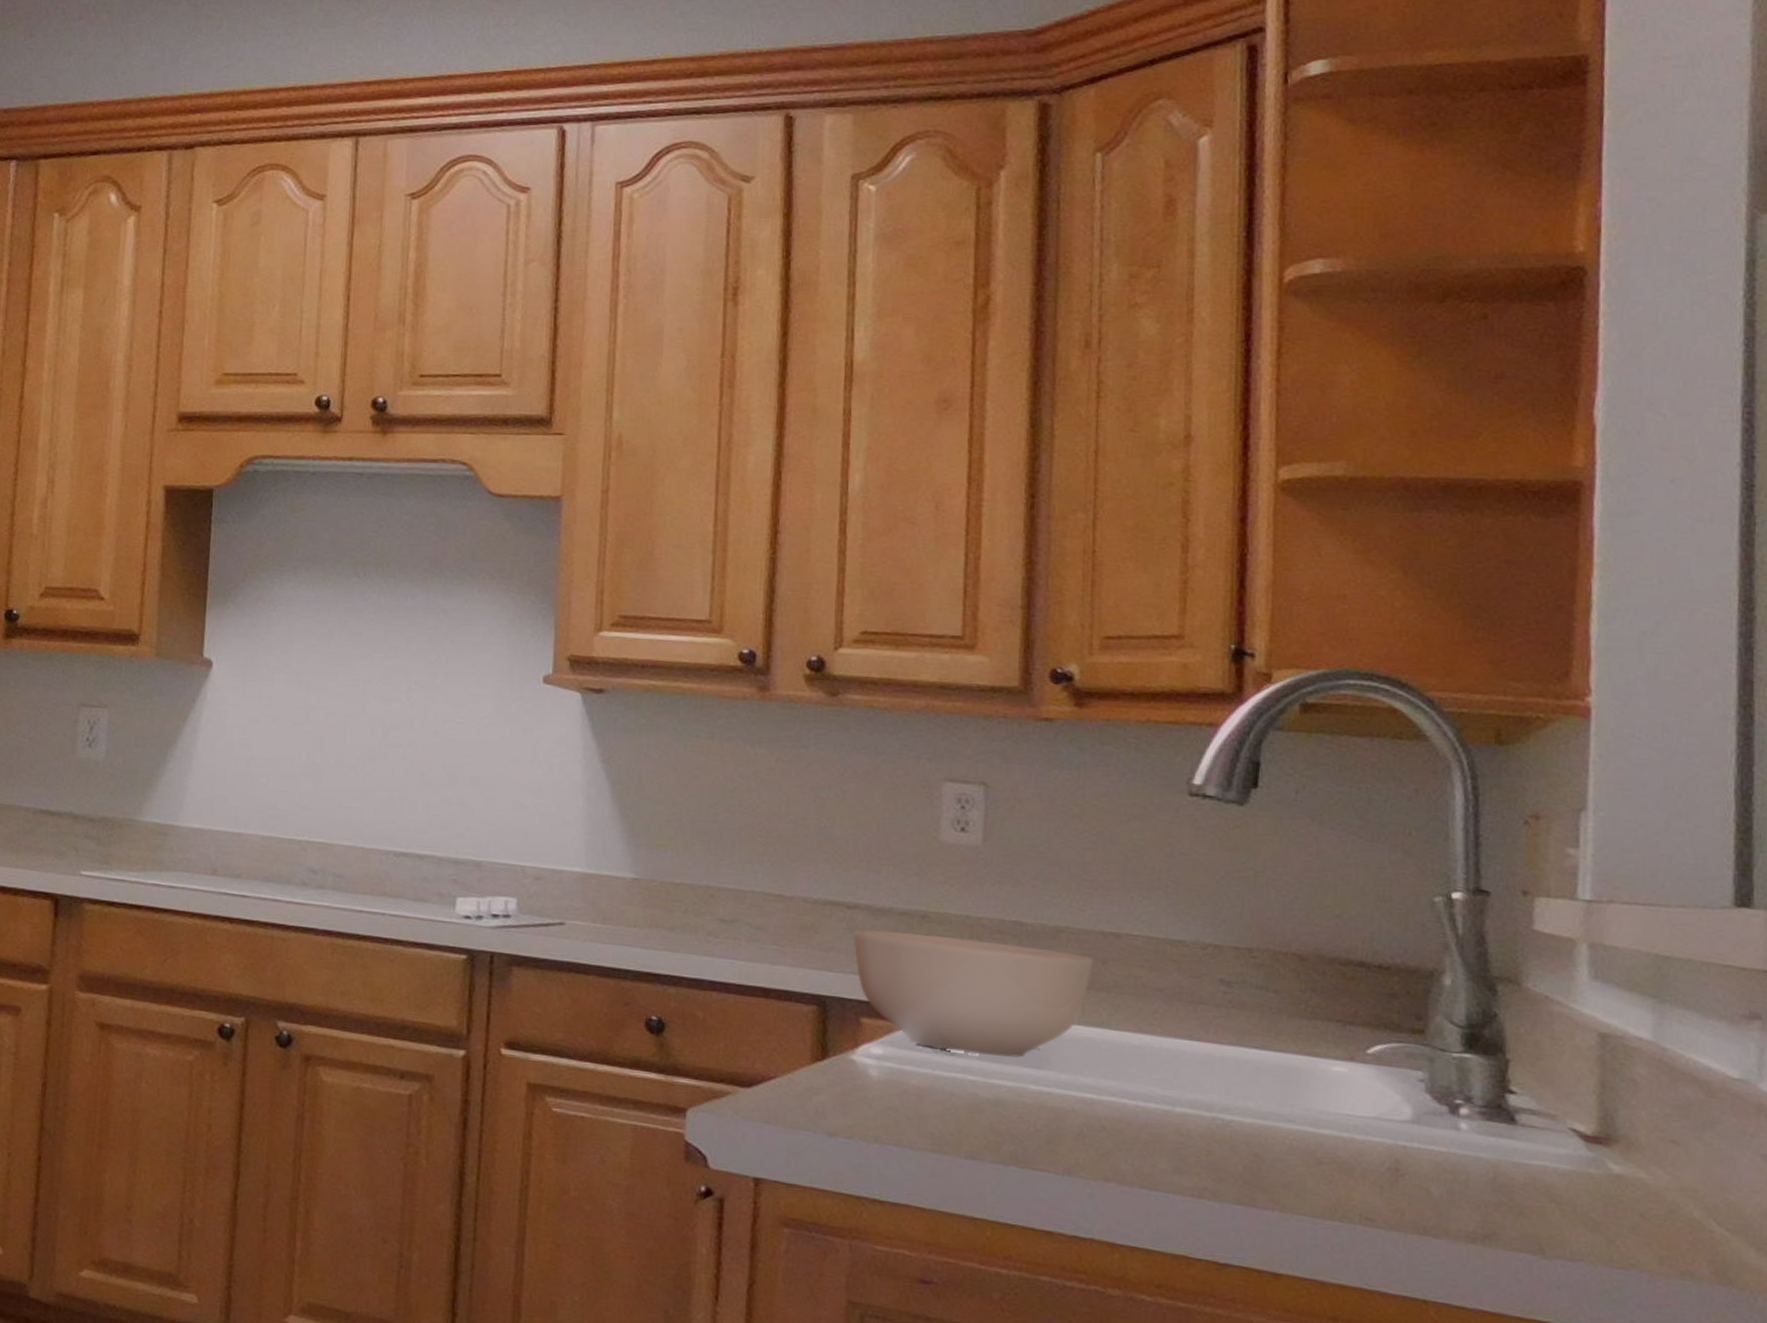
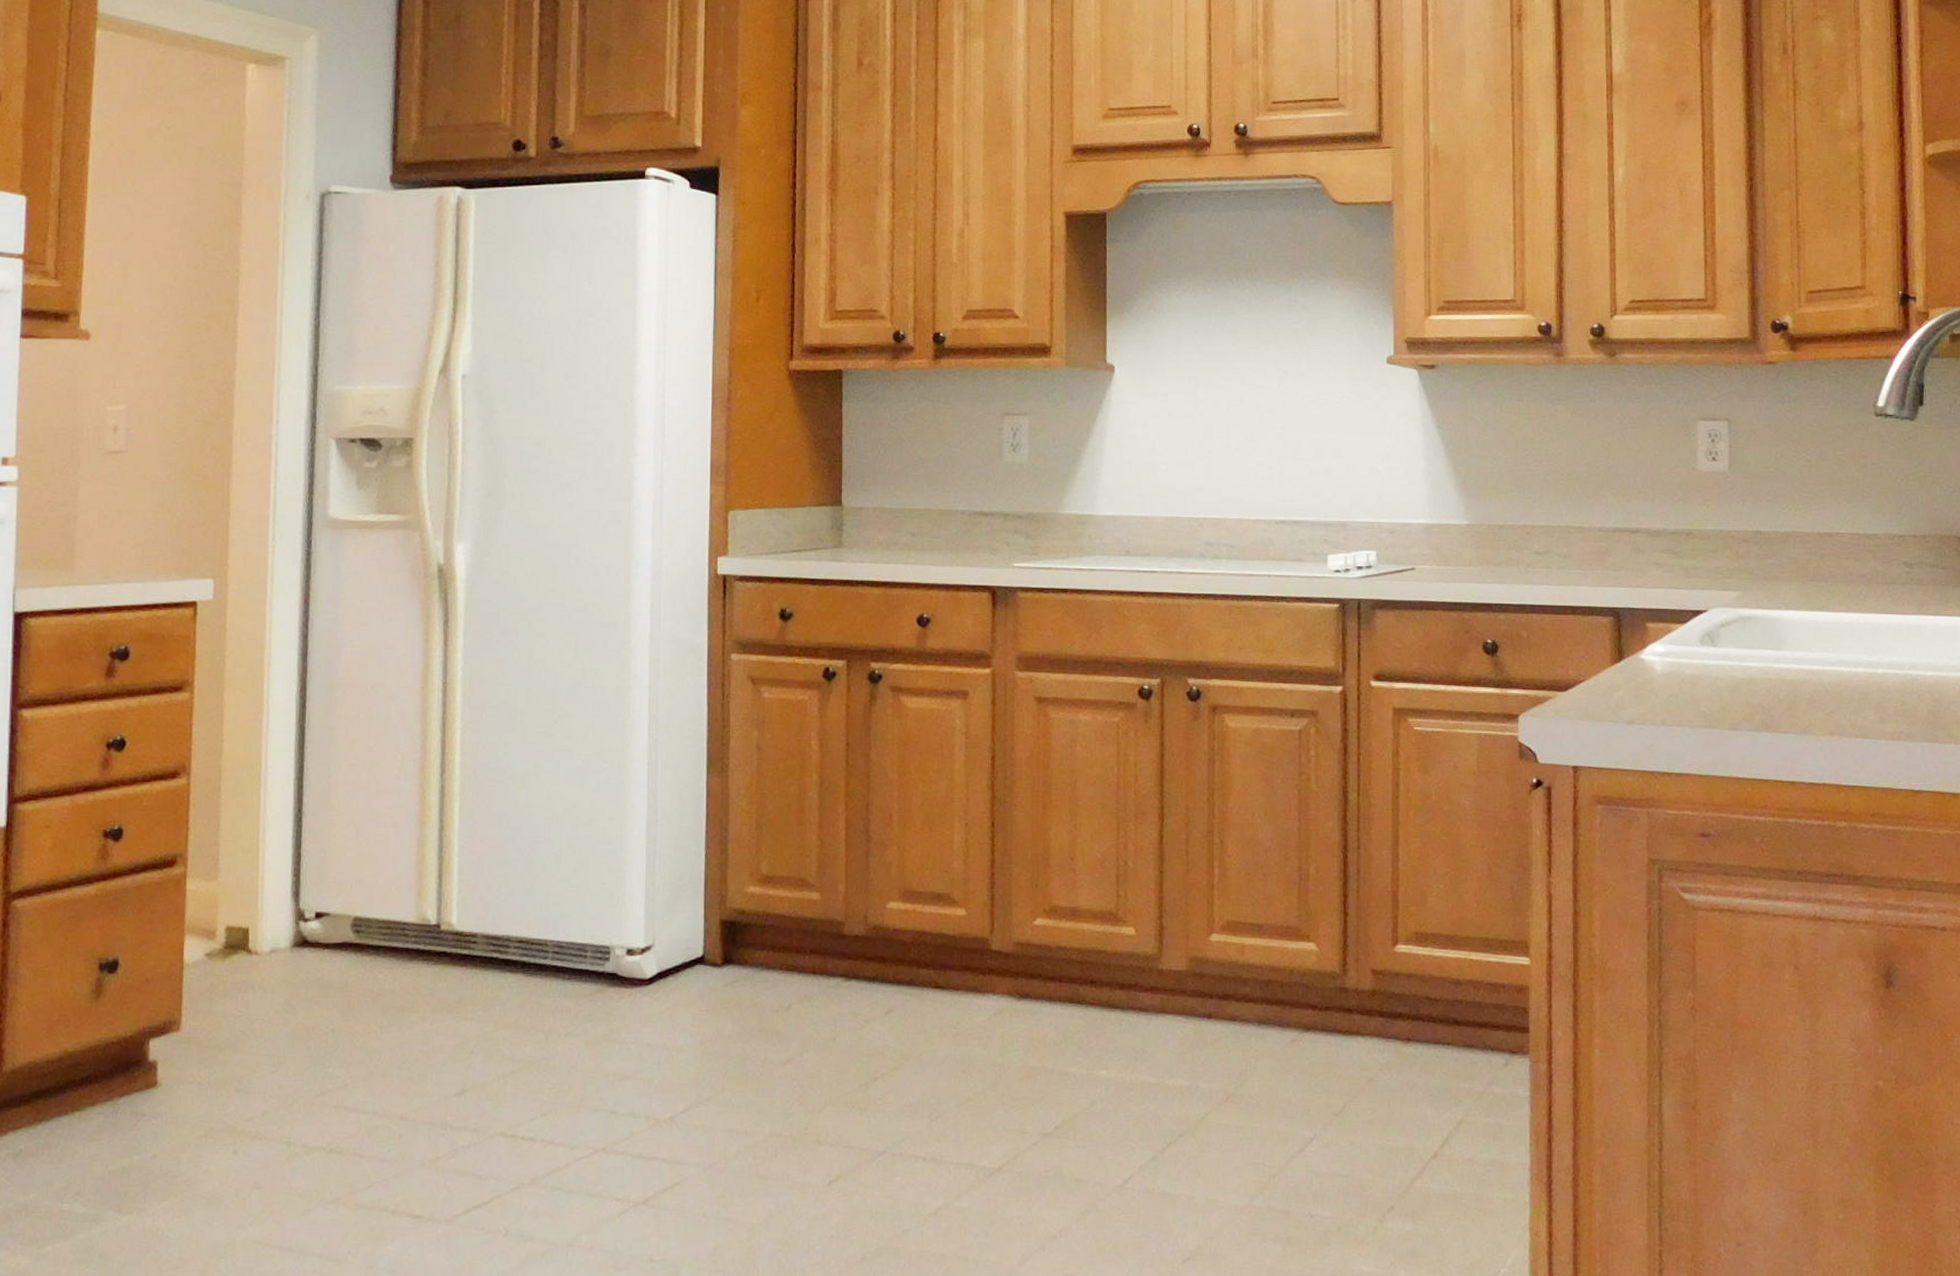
bowl: present [853,929,1094,1058] -> none [1637,548,1814,644]

